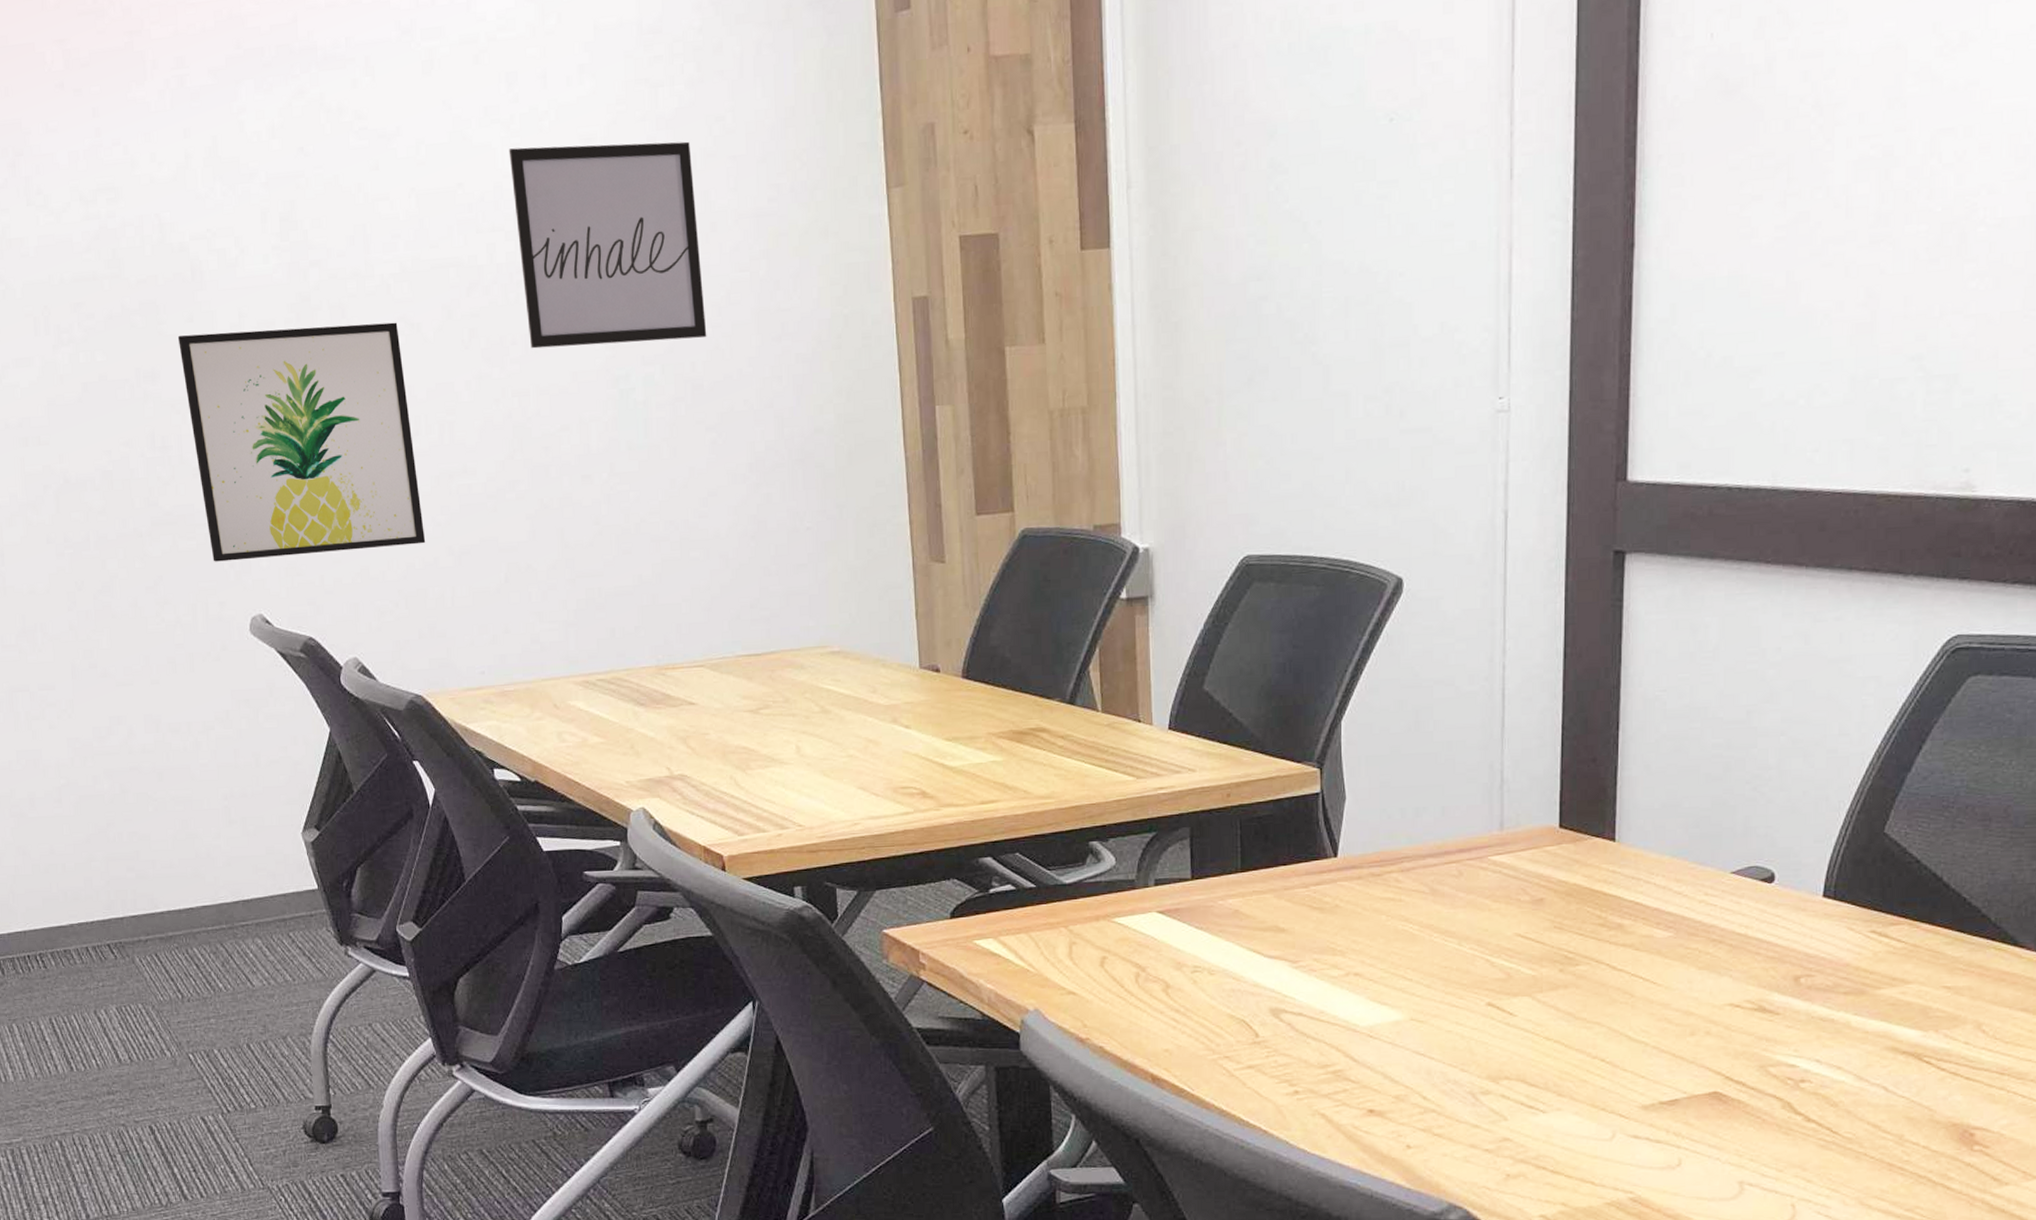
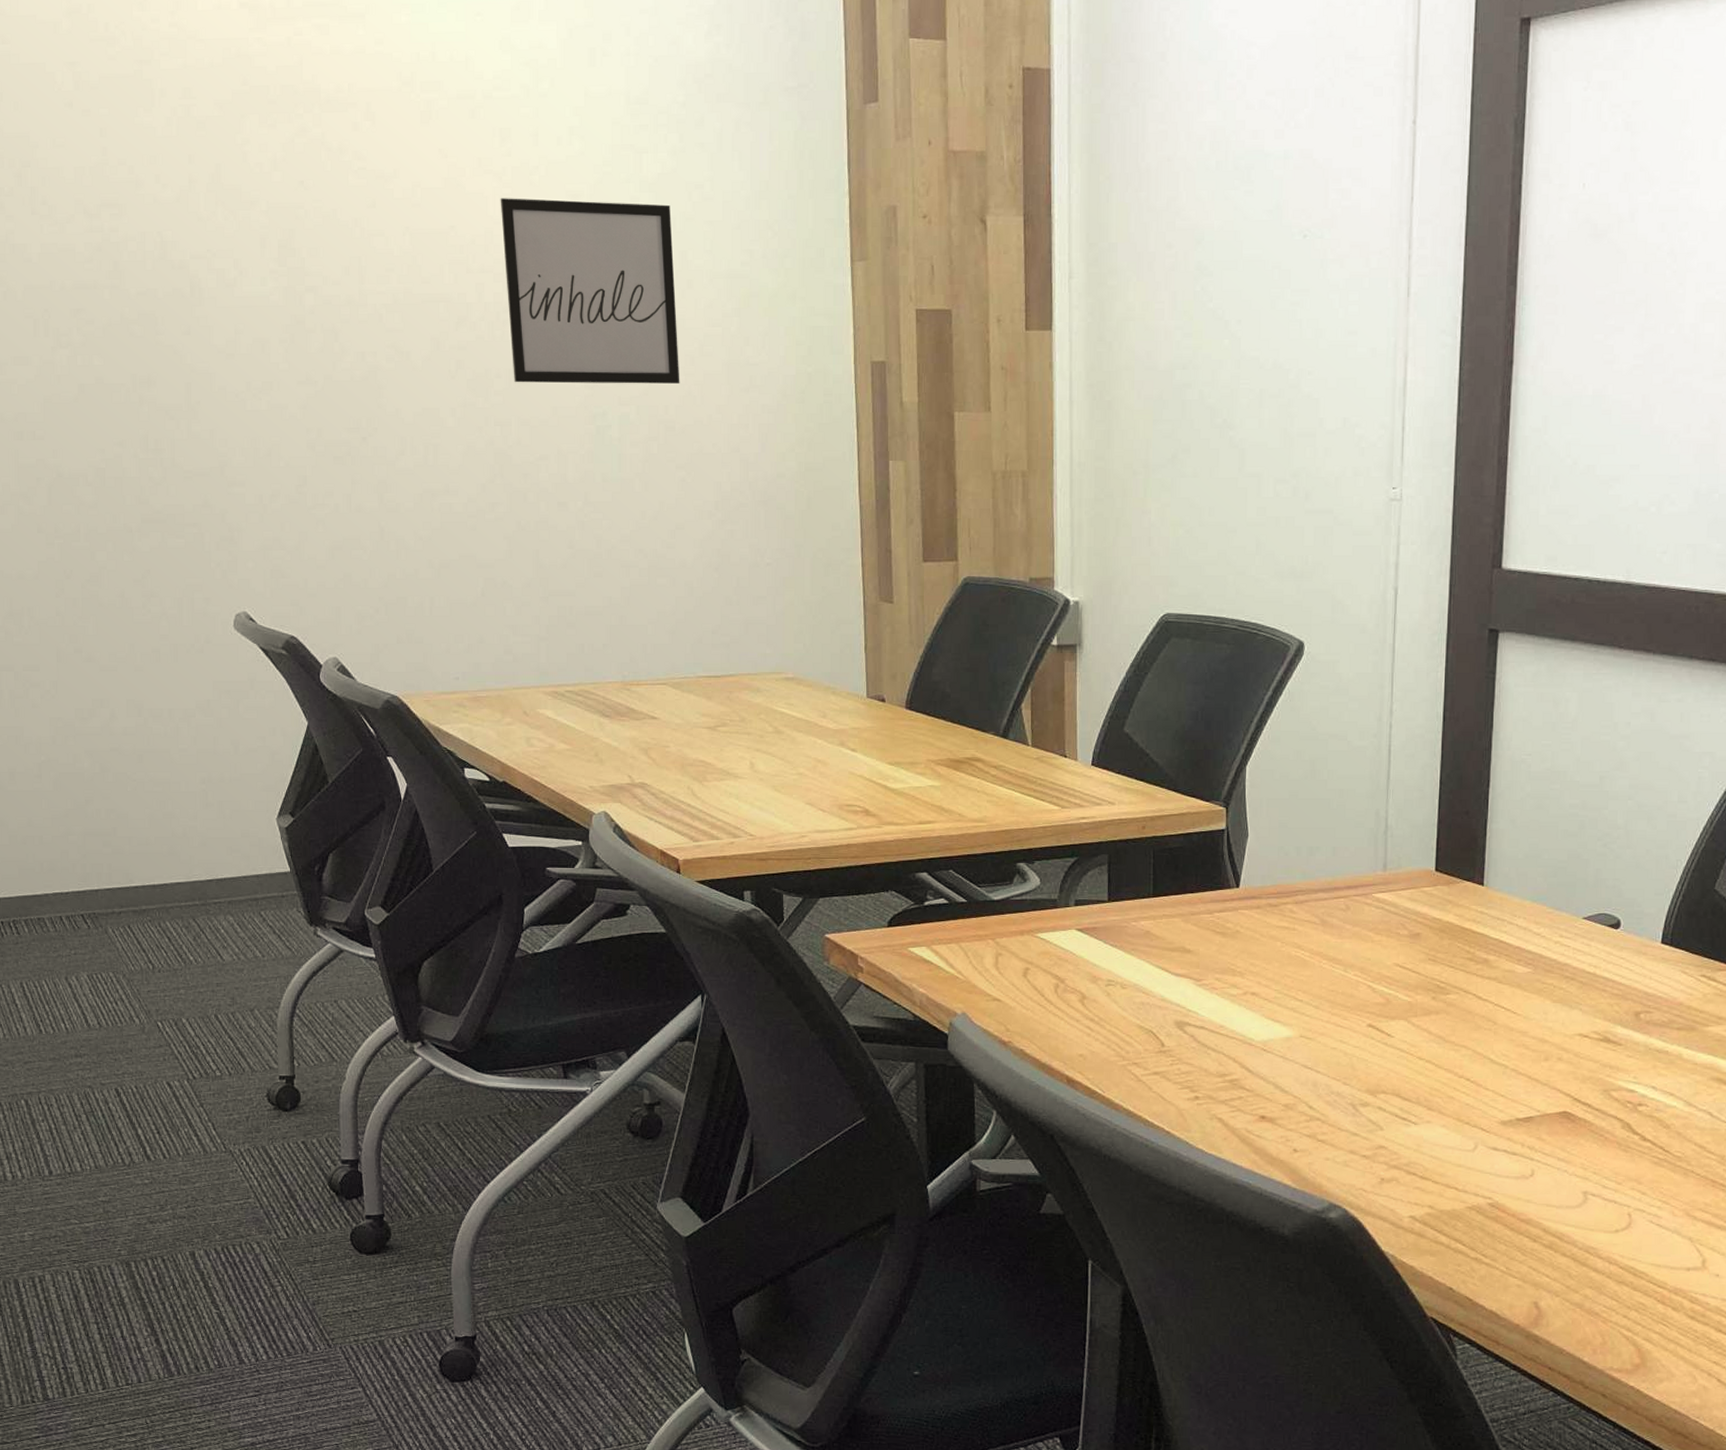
wall art: present [177,322,426,562] -> none [174,346,407,560]

